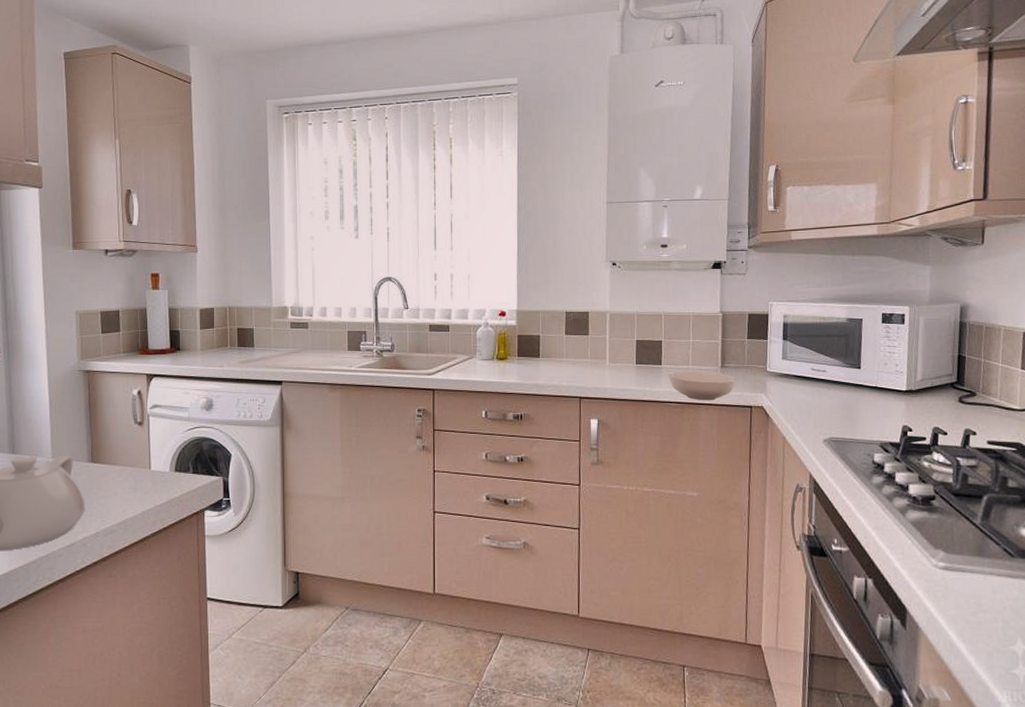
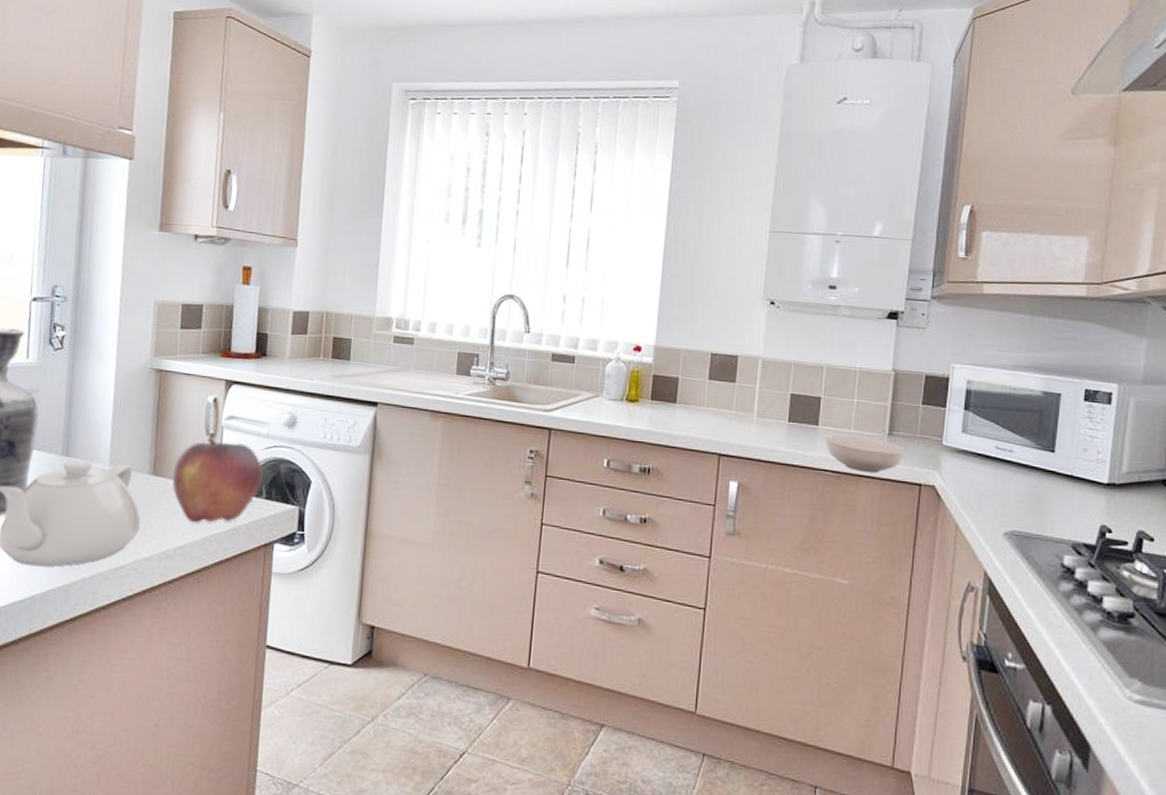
fruit: none [109,425,188,500] -> present [172,437,263,523]

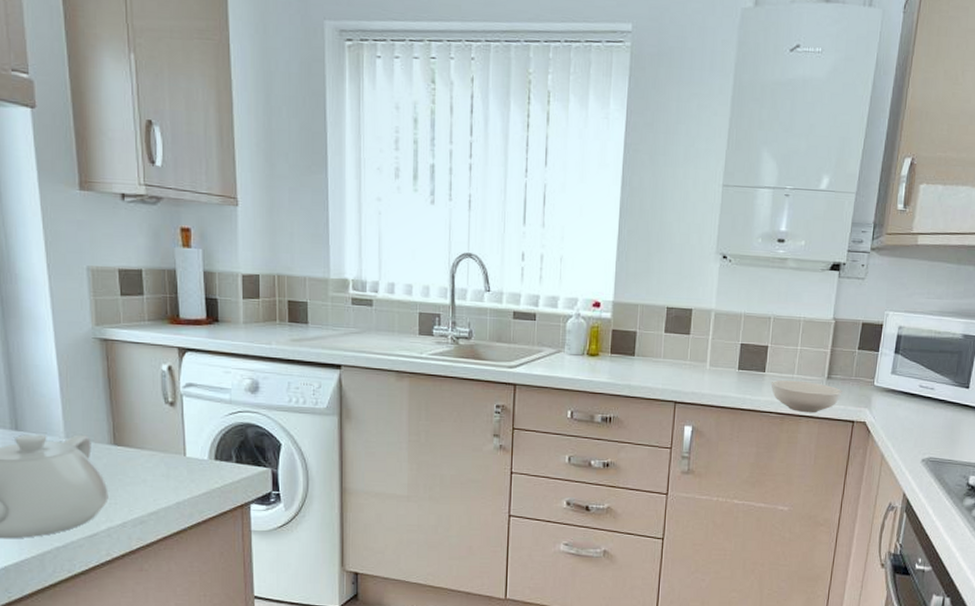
fruit: present [172,437,263,523] -> none [135,405,230,489]

